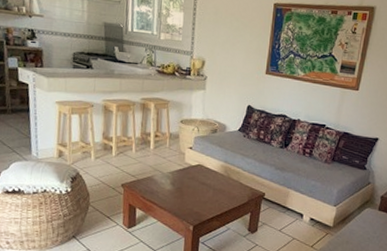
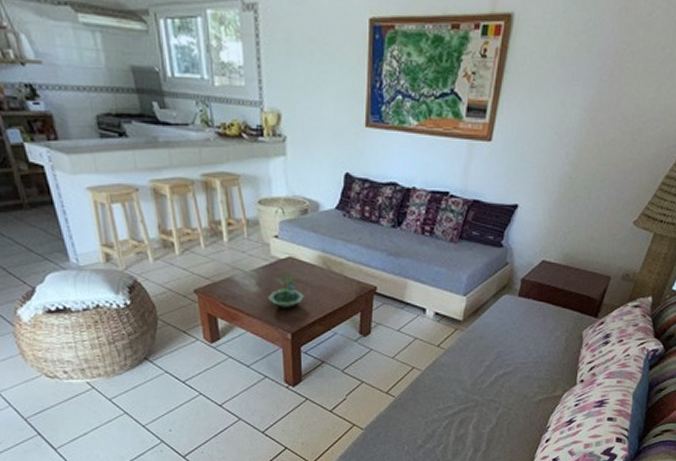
terrarium: none [178,176,207,205] -> present [268,273,304,308]

